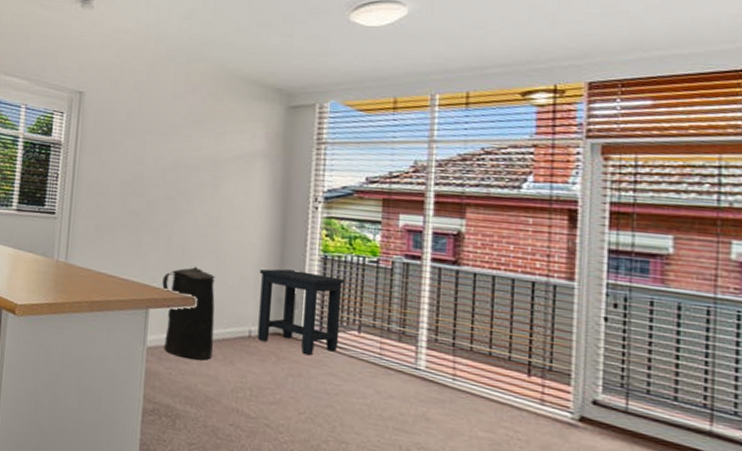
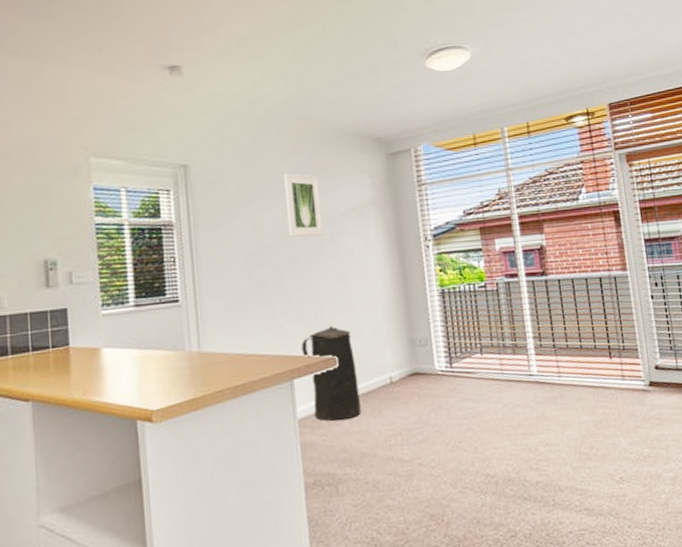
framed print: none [169,112,209,178] -> present [284,173,324,237]
side table: present [257,268,345,356] -> none [389,307,467,388]

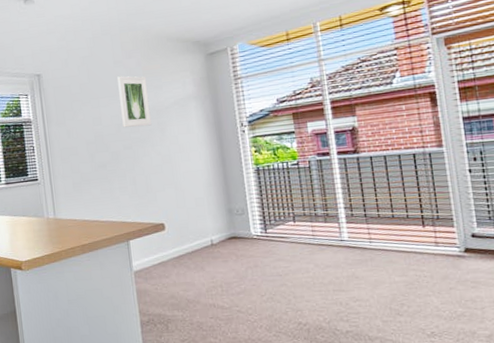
trash can: present [301,325,361,422] -> none [135,198,186,274]

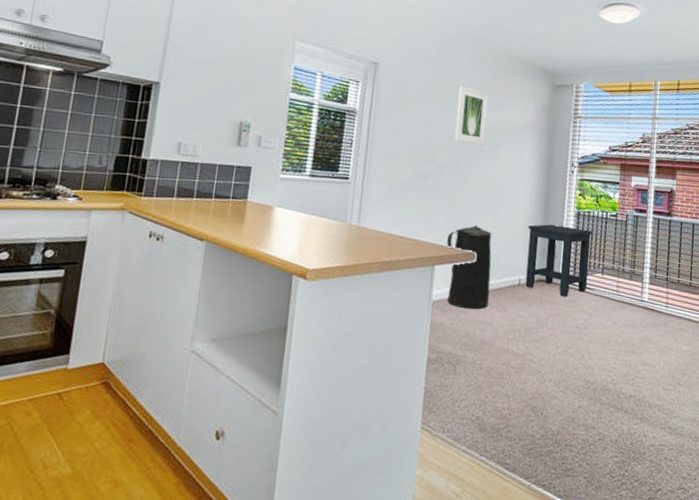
trash can: none [135,198,186,274] -> present [446,224,492,310]
side table: none [209,183,281,250] -> present [525,224,593,297]

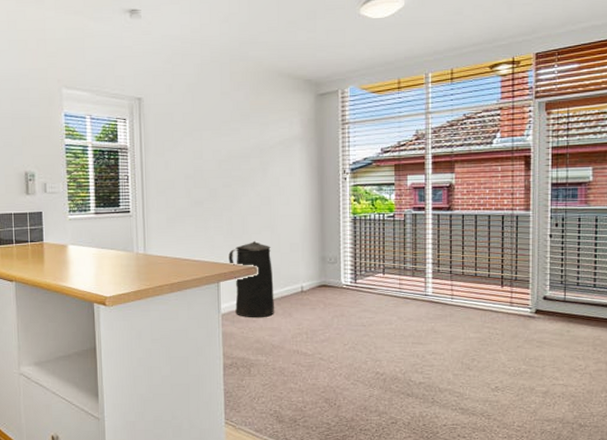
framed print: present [454,86,489,146] -> none [223,108,254,165]
side table: present [525,224,593,297] -> none [305,232,370,299]

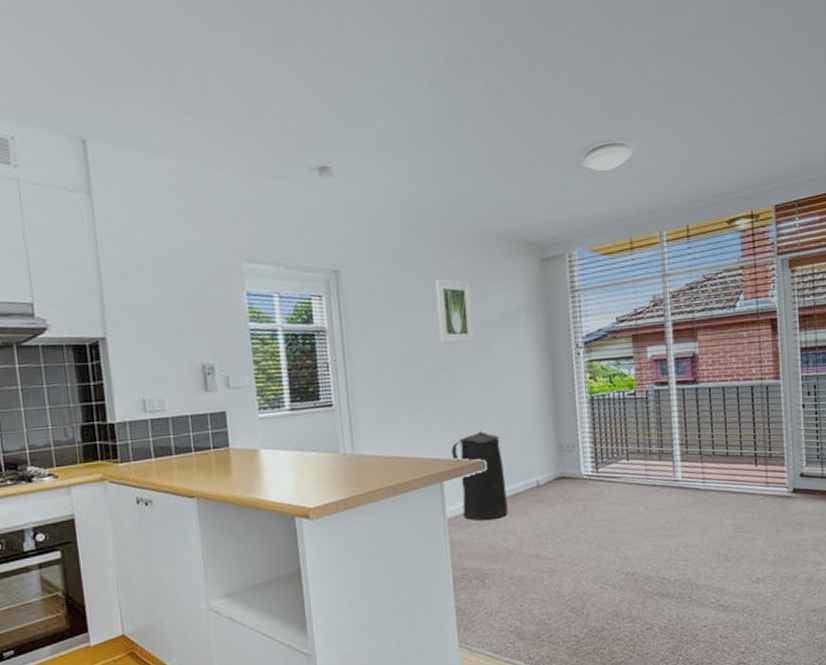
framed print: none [223,108,254,165] -> present [435,279,475,344]

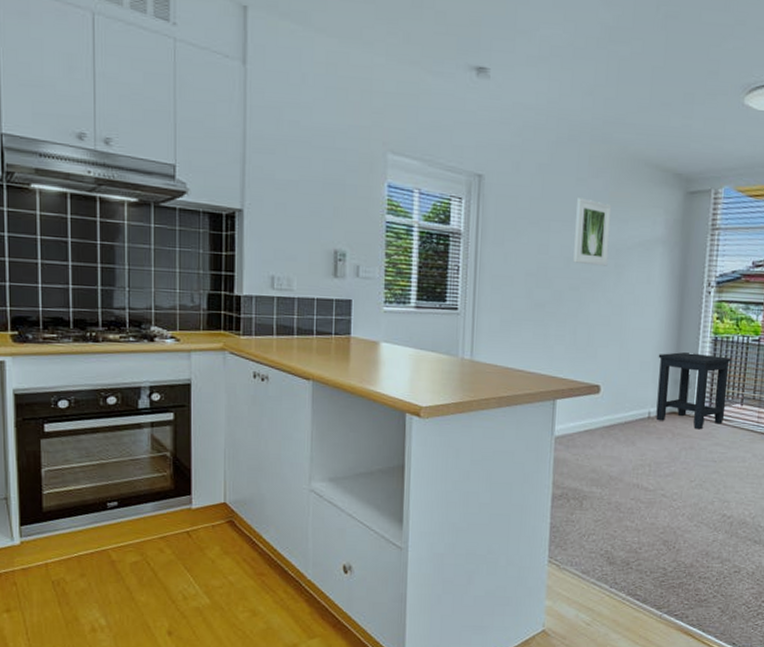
trash can: present [451,430,508,521] -> none [568,355,618,445]
side table: none [538,414,613,491] -> present [656,352,732,430]

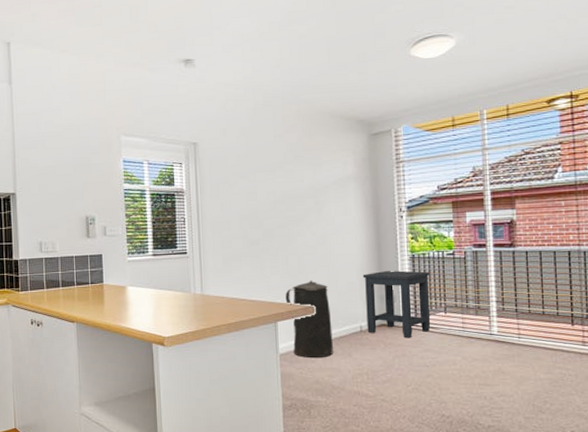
trash can: none [568,355,618,445] -> present [285,280,333,358]
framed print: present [573,197,612,266] -> none [277,150,309,205]

